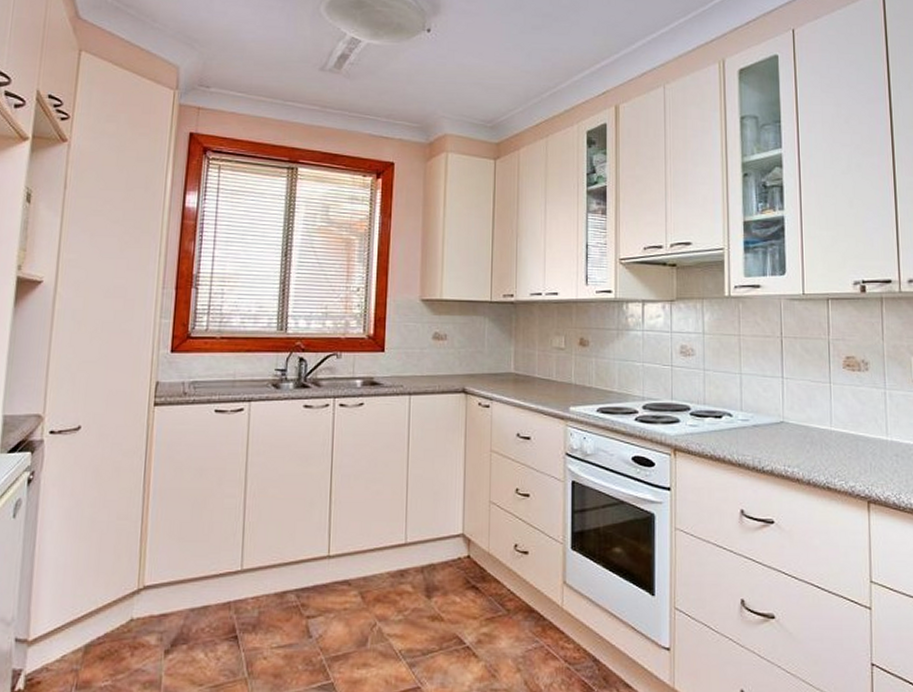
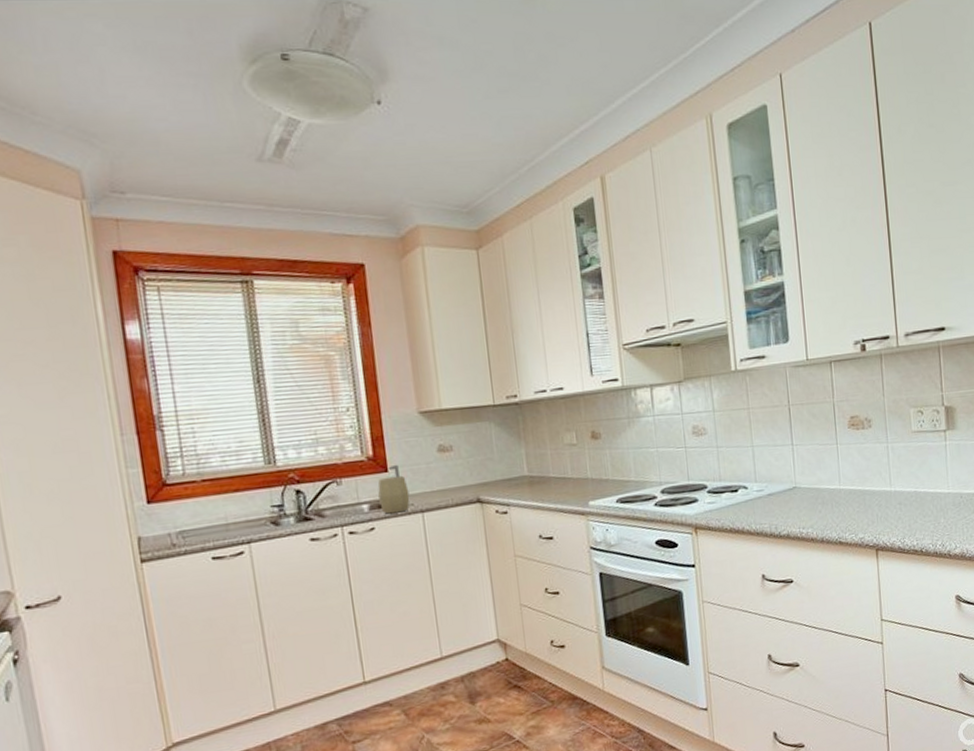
soap dispenser: none [372,345,401,392] -> present [377,464,410,514]

